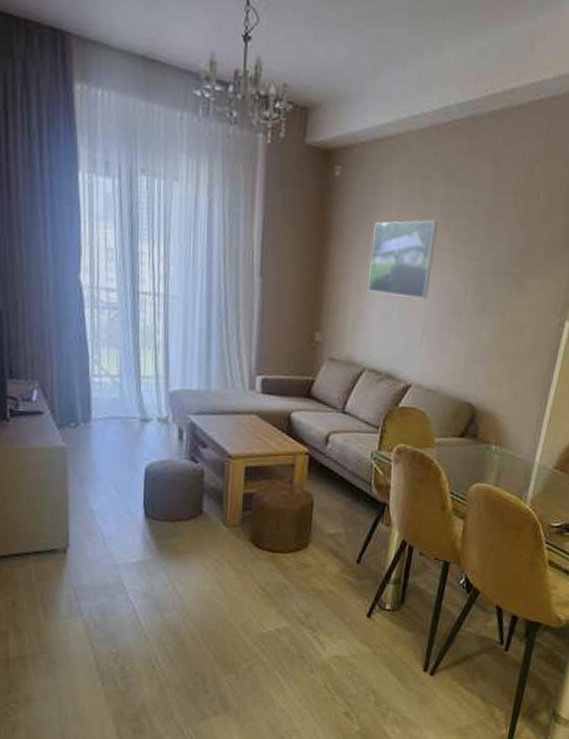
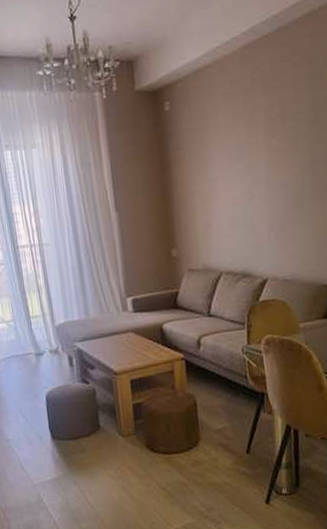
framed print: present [368,220,438,299] -> none [207,127,268,204]

